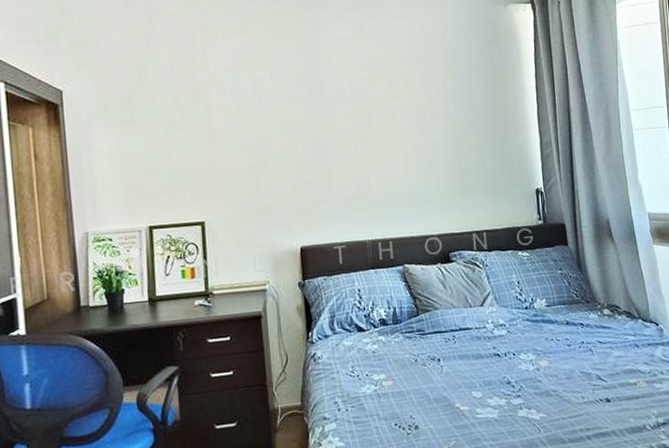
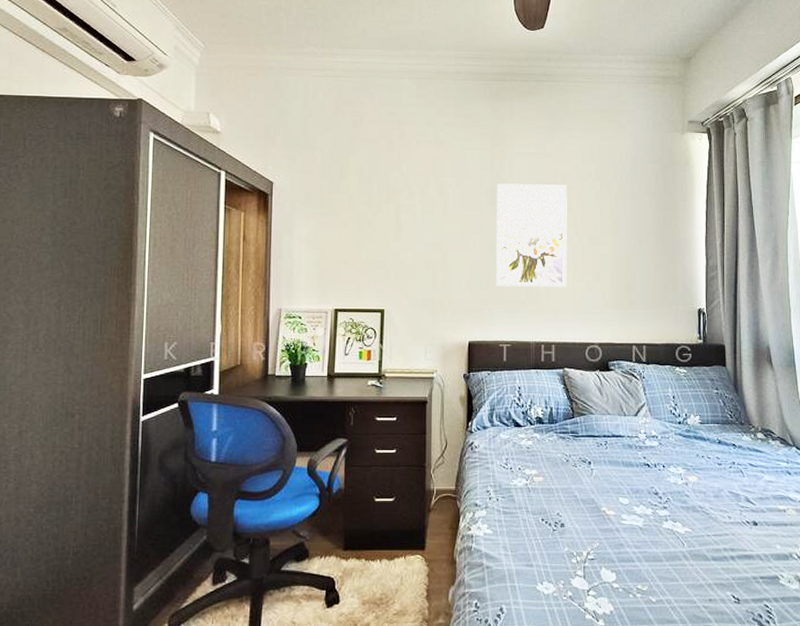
wall art: none [315,69,399,185] -> present [496,183,567,287]

